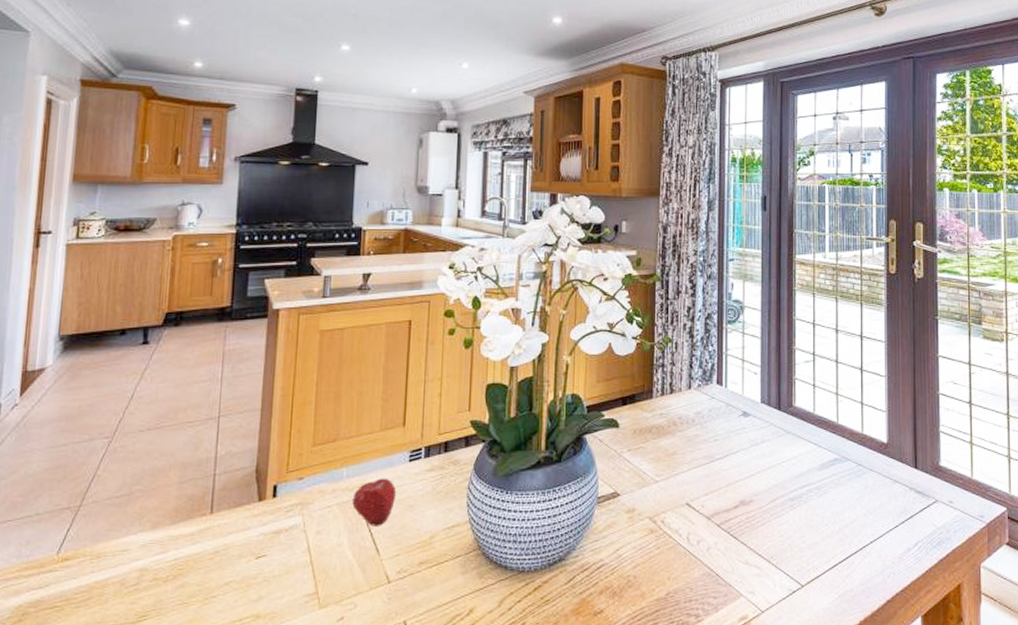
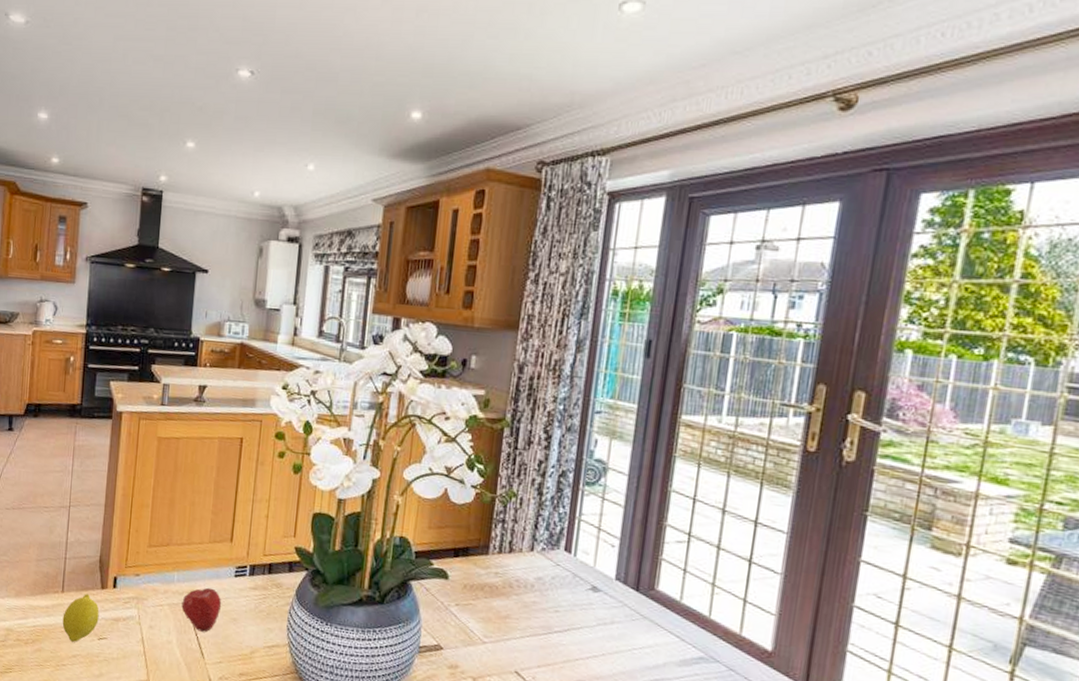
fruit: none [211,509,257,567] -> present [62,593,99,642]

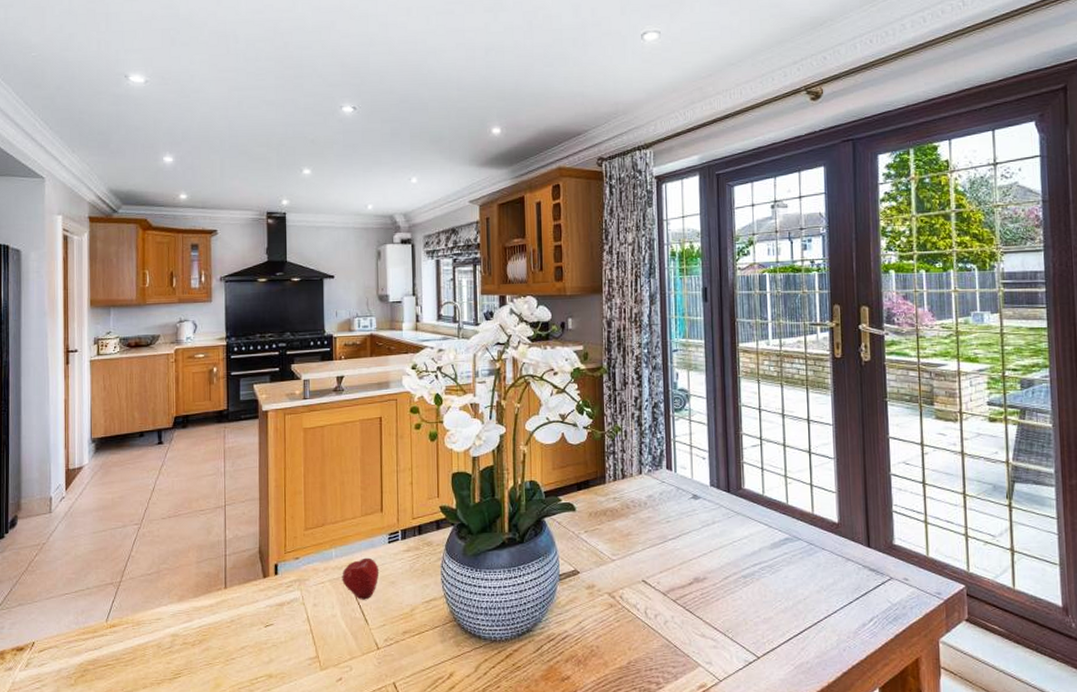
fruit: present [62,593,99,642] -> none [228,584,264,634]

